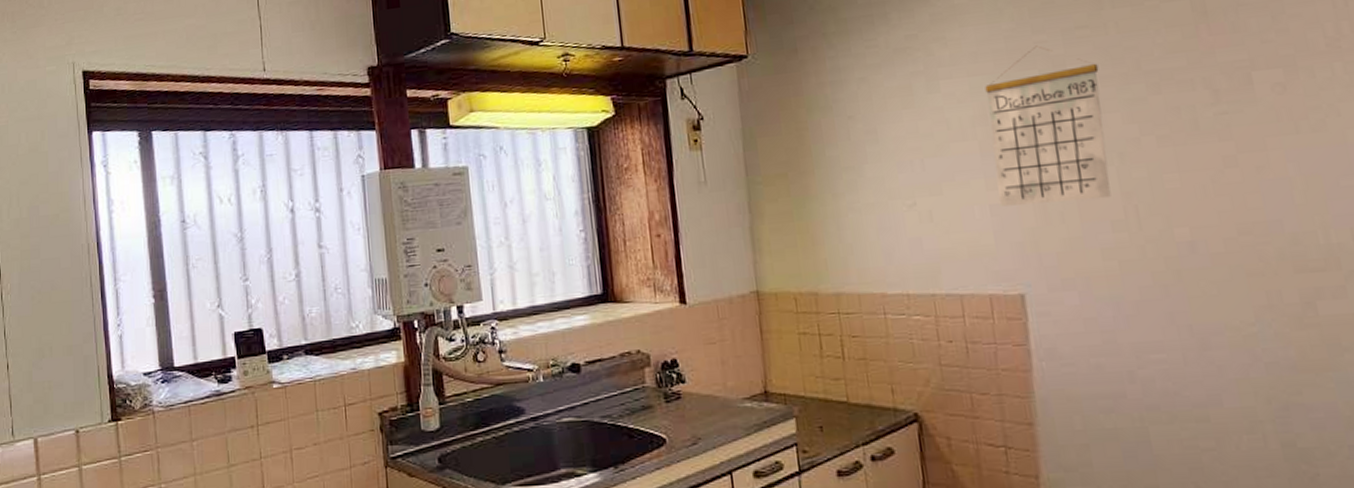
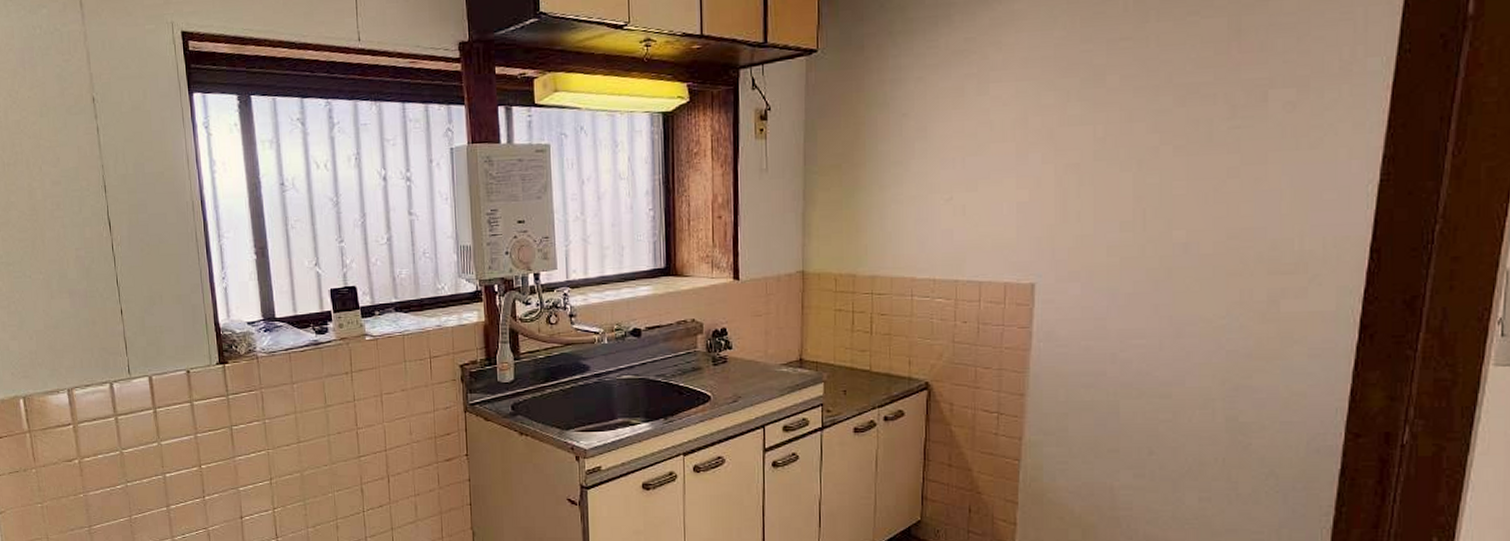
calendar: present [985,45,1111,207] -> none [1026,54,1134,204]

